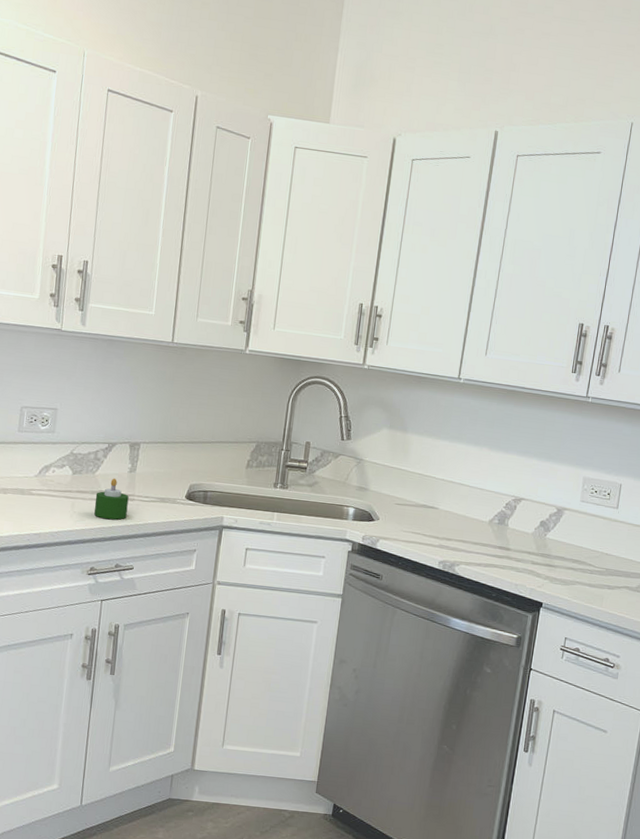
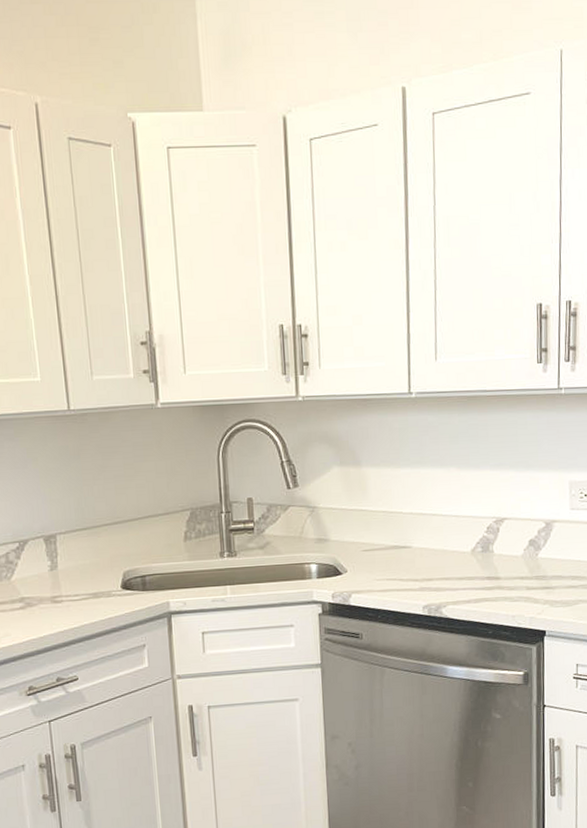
candle: present [94,478,129,520] -> none [16,580,58,629]

